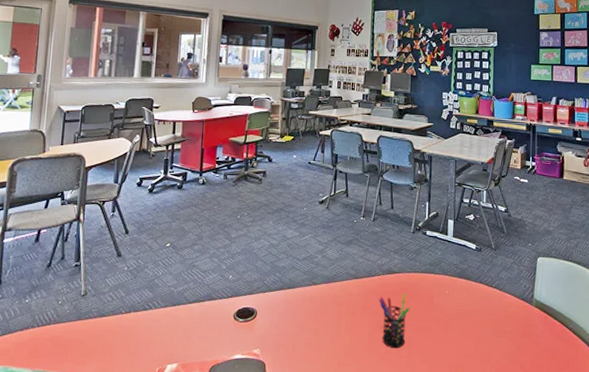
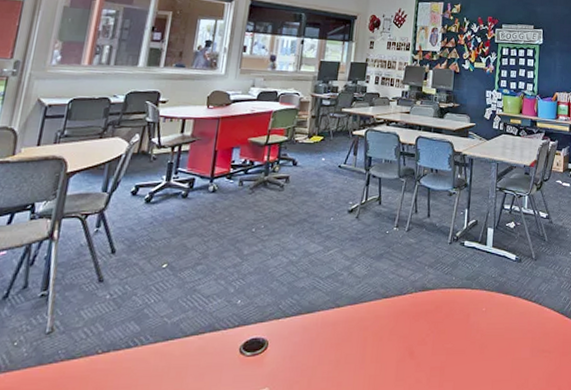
pen holder: present [378,293,409,349] -> none [409,312,443,378]

